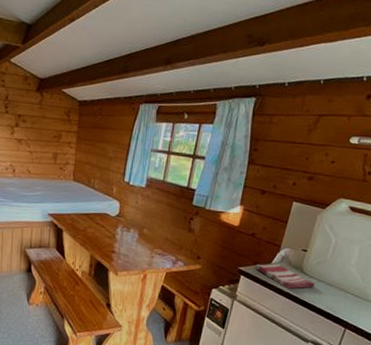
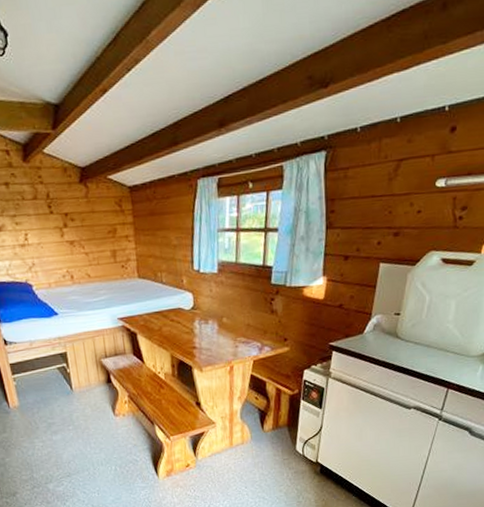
dish towel: present [254,263,315,289] -> none [346,332,412,358]

